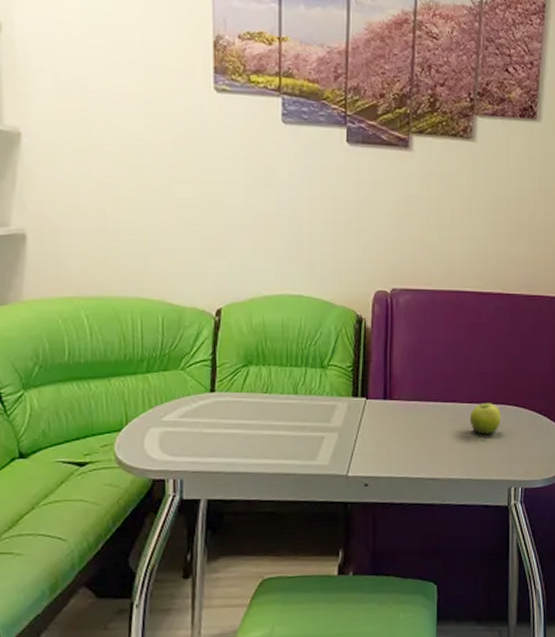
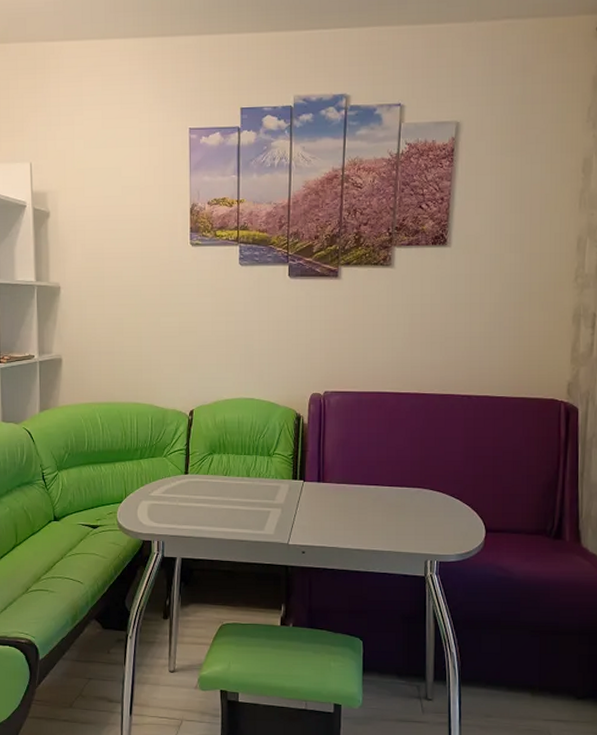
fruit: present [469,403,501,435] -> none [390,487,417,514]

